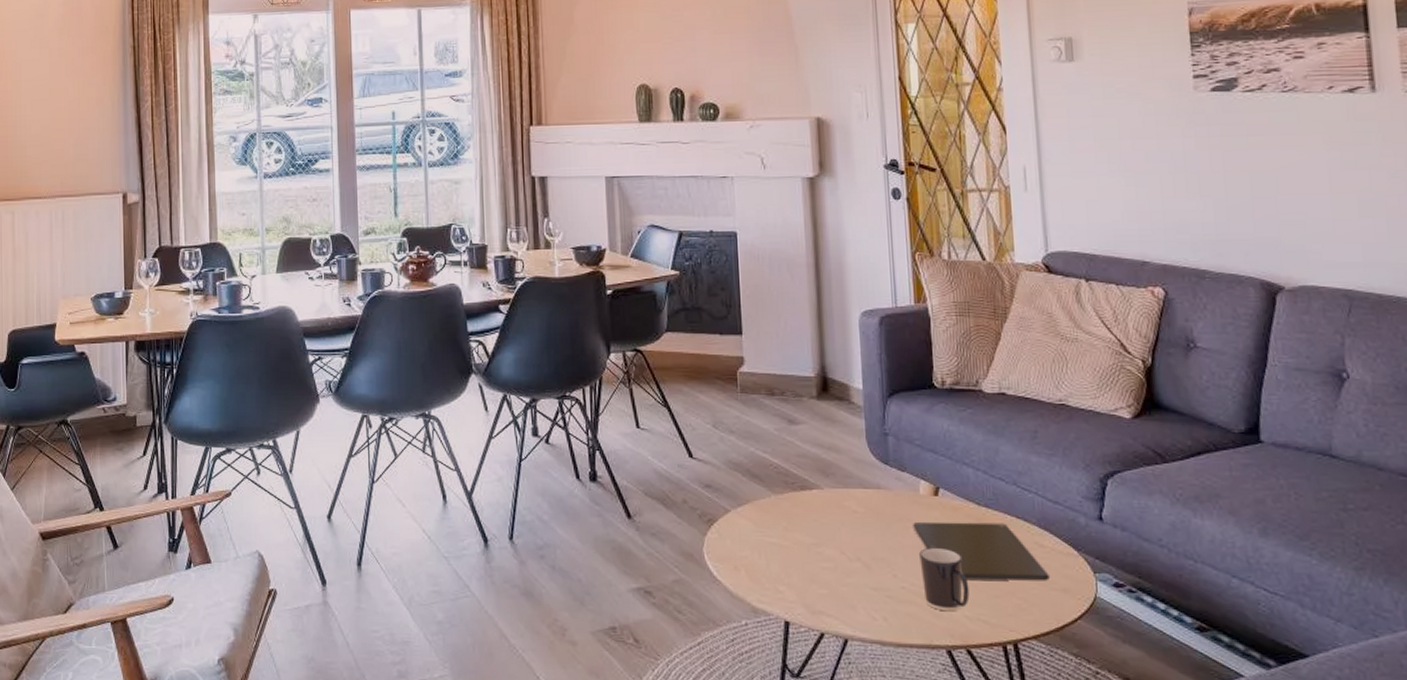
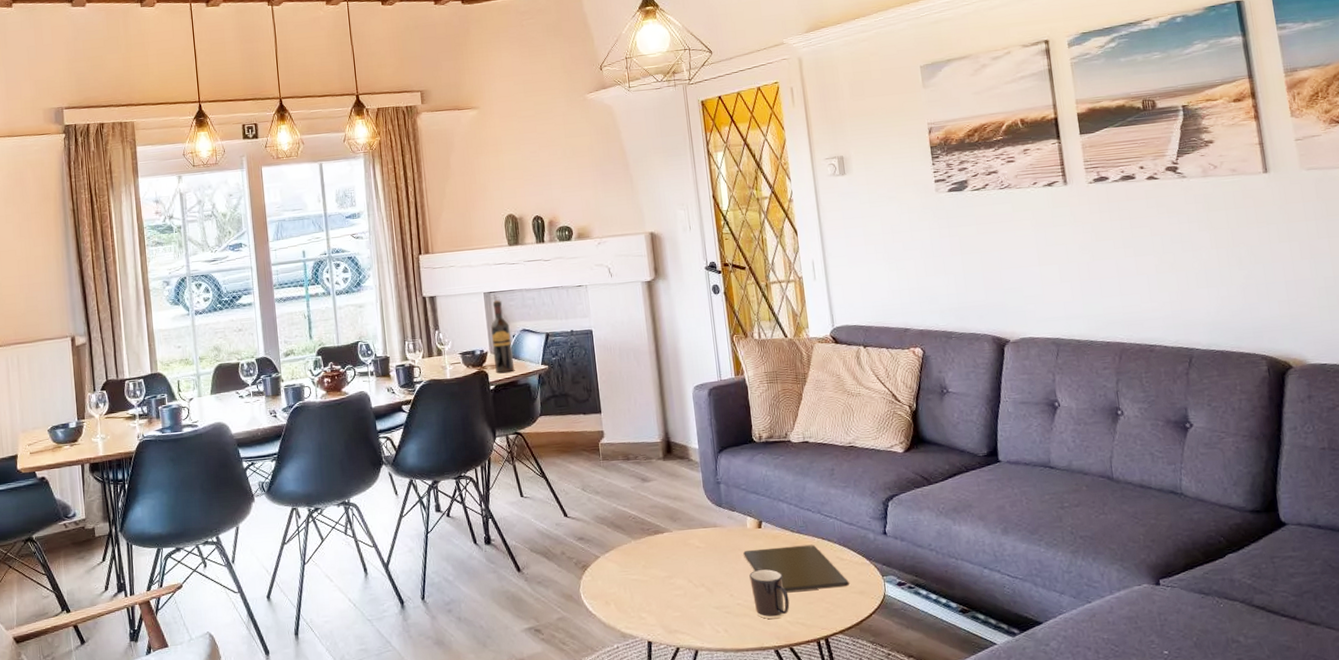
wine bottle: none [611,187,639,276] -> present [490,300,515,374]

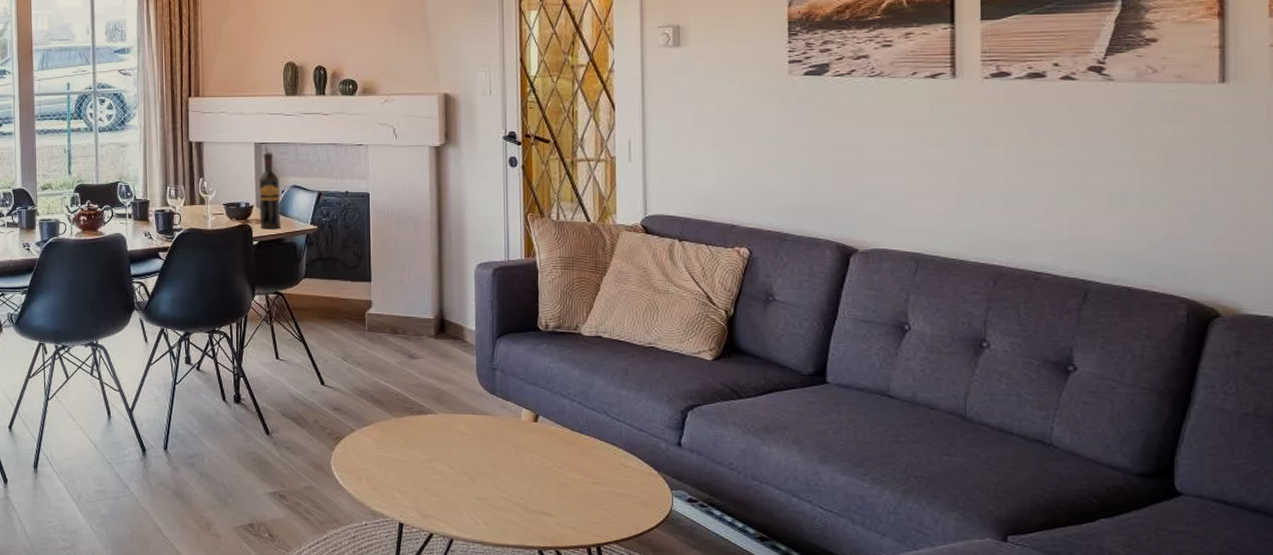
tablet: present [743,544,849,592] -> none [514,443,631,496]
mug: present [749,569,790,620] -> none [519,464,561,519]

